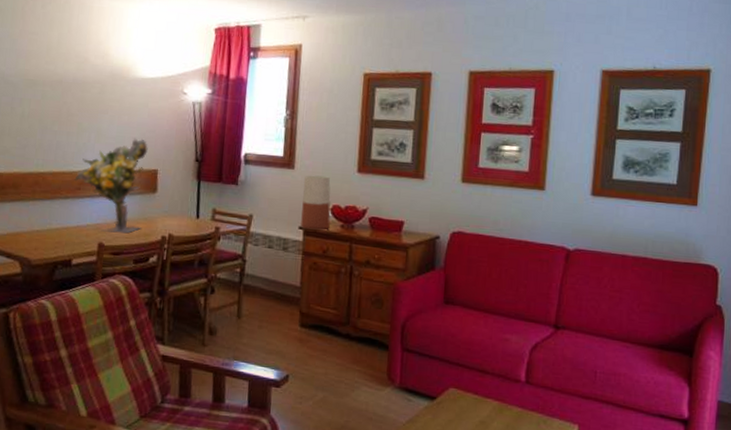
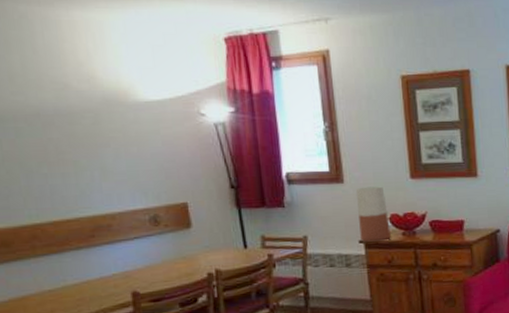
bouquet: present [74,138,148,234] -> none [84,170,181,280]

